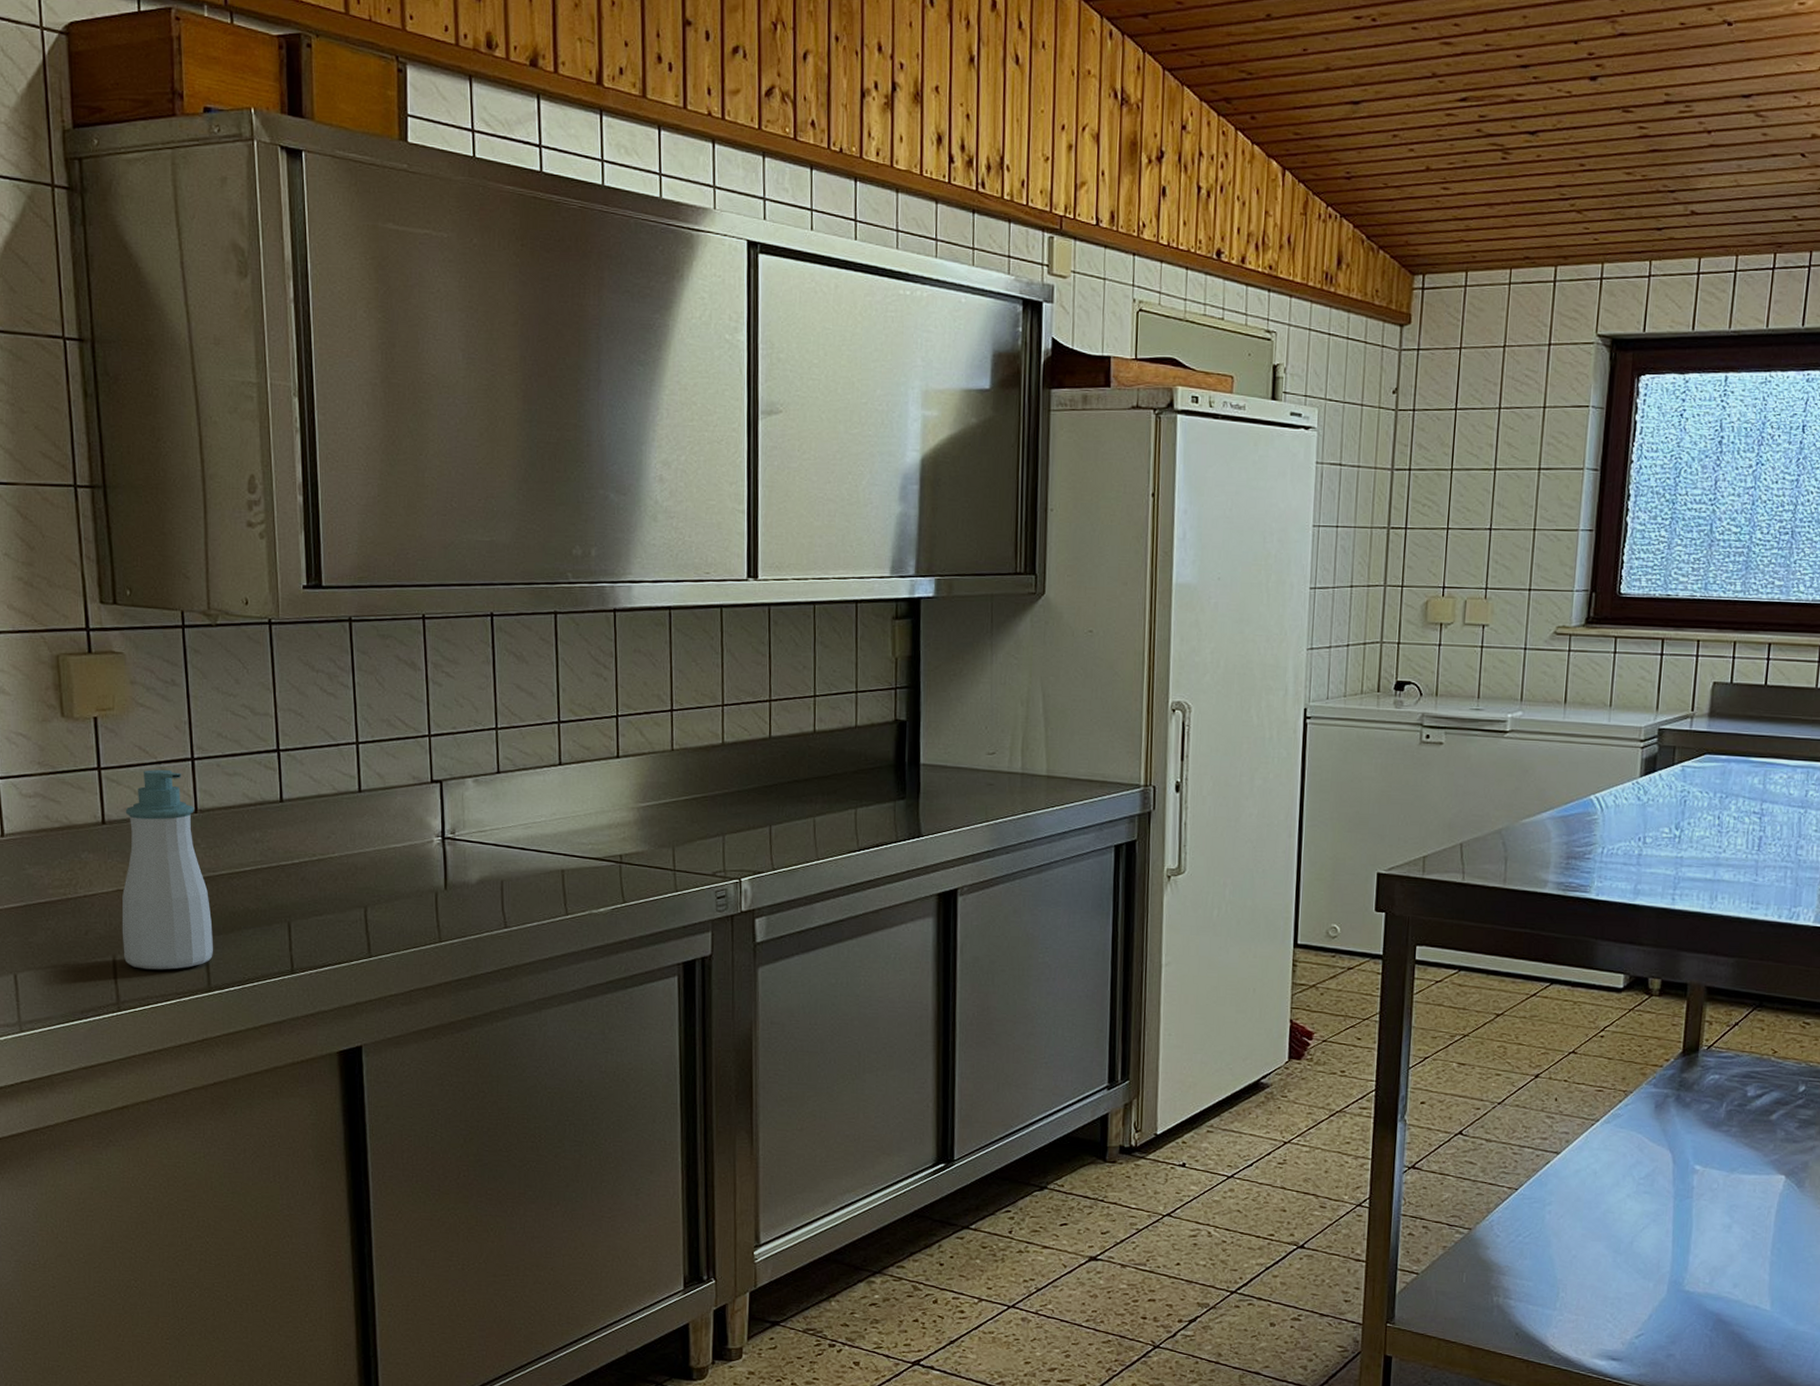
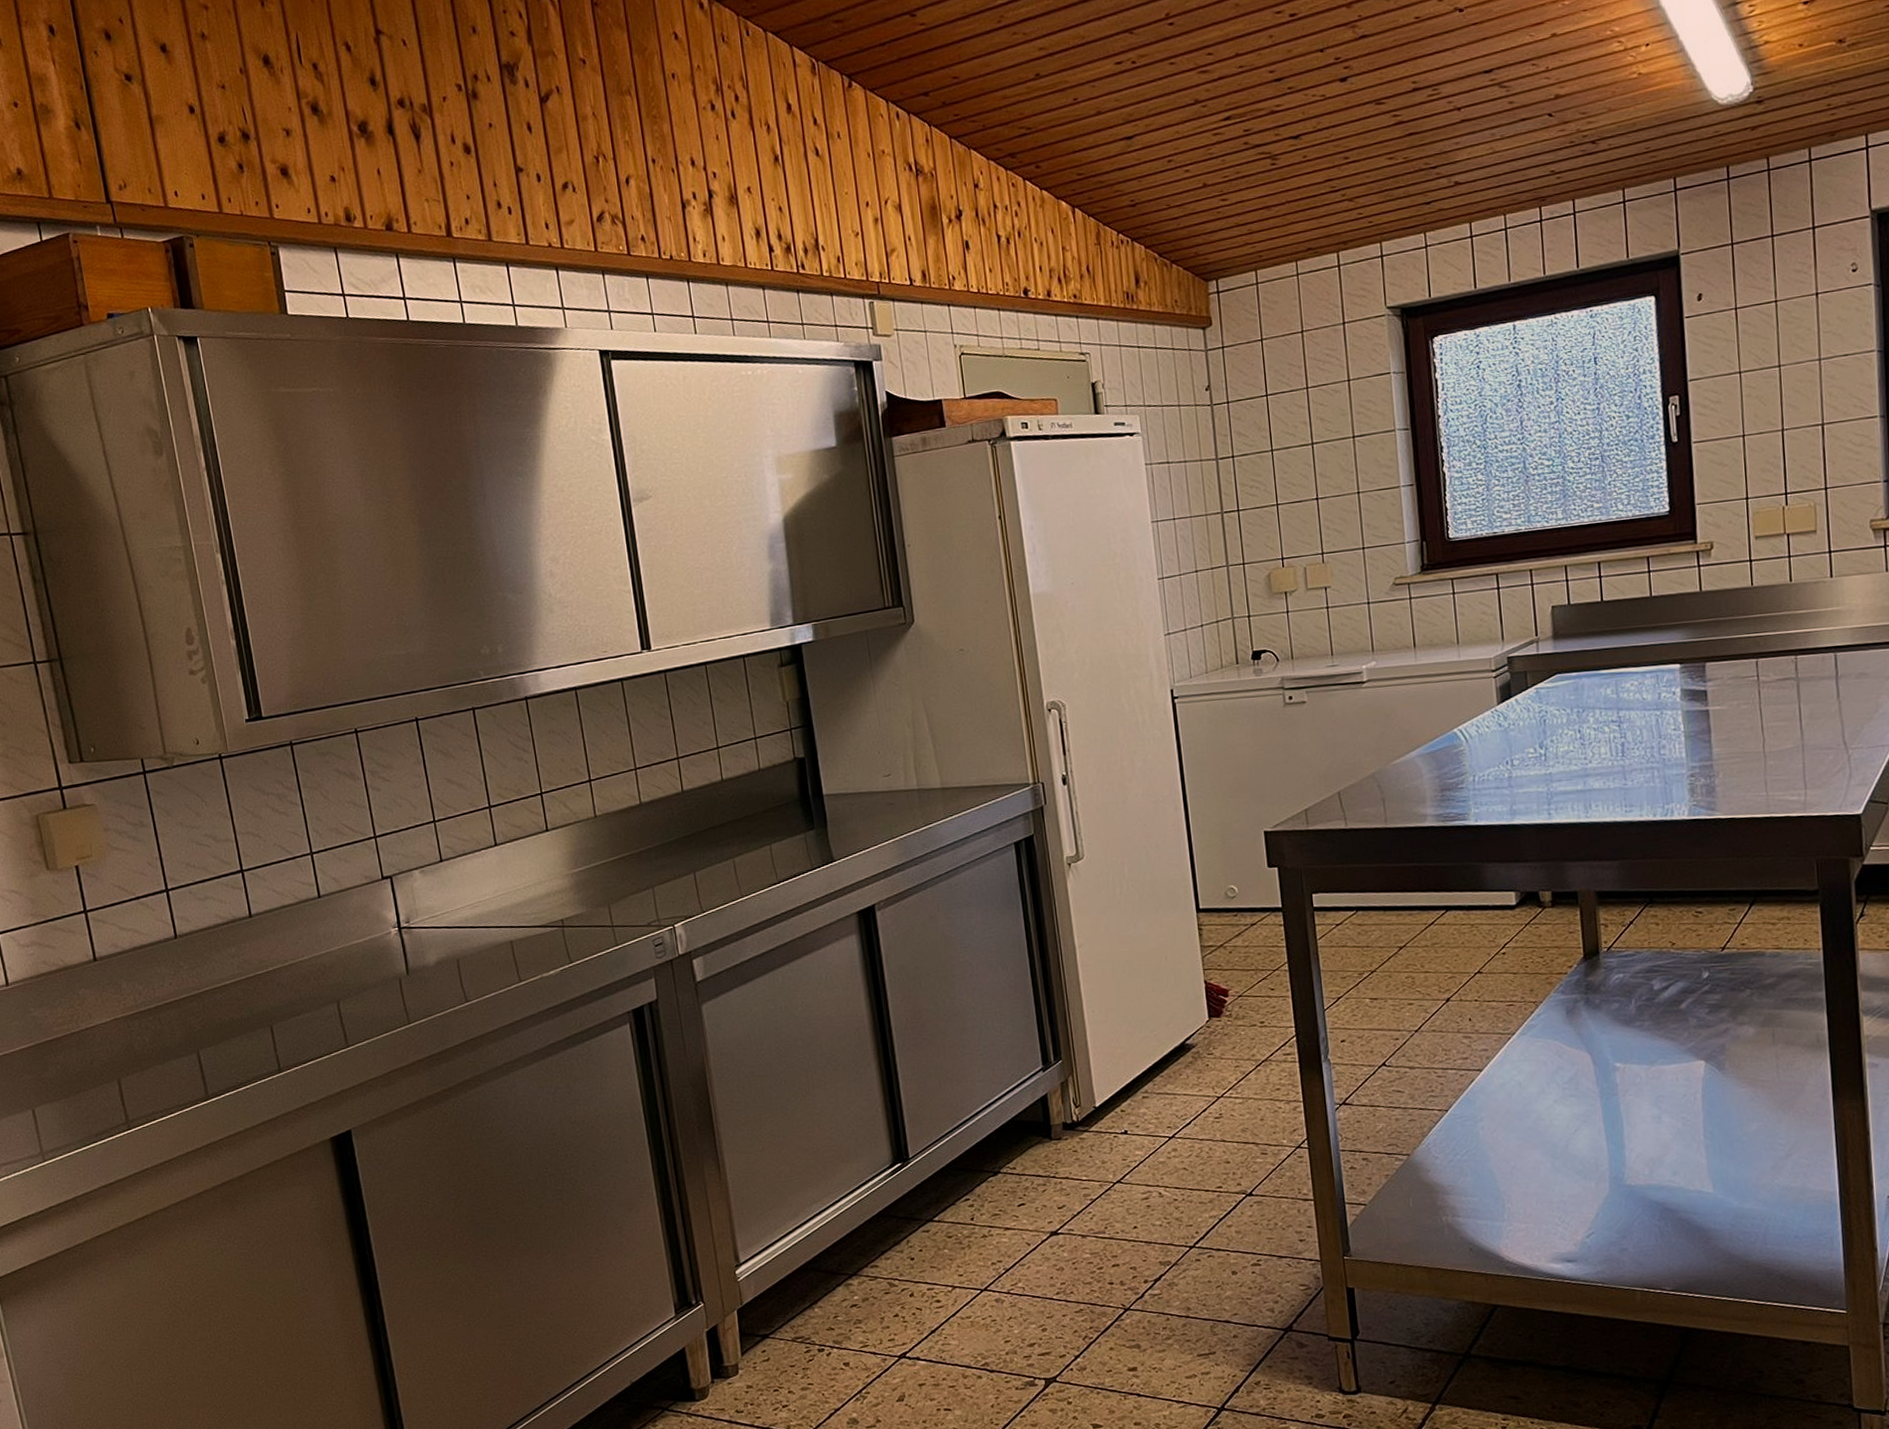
soap bottle: present [122,769,213,970] -> none [113,903,207,1088]

